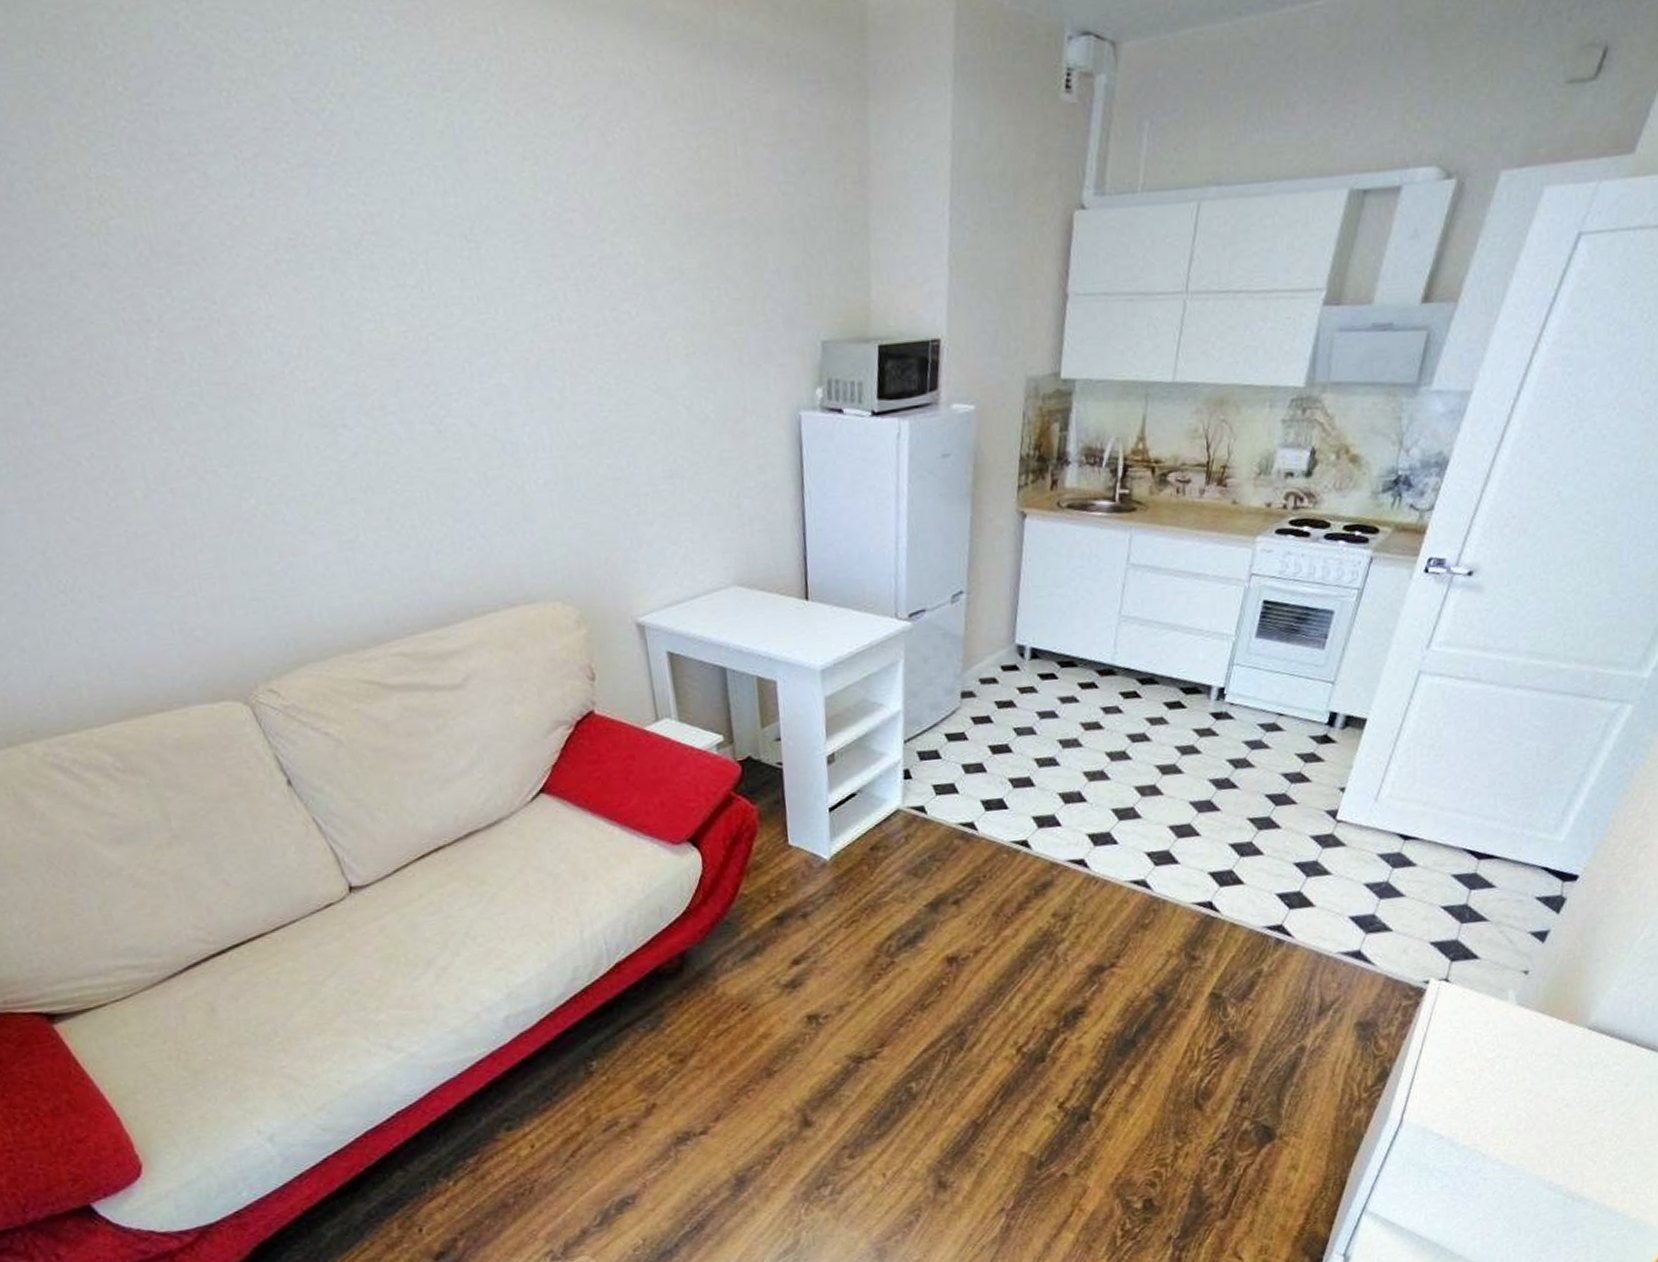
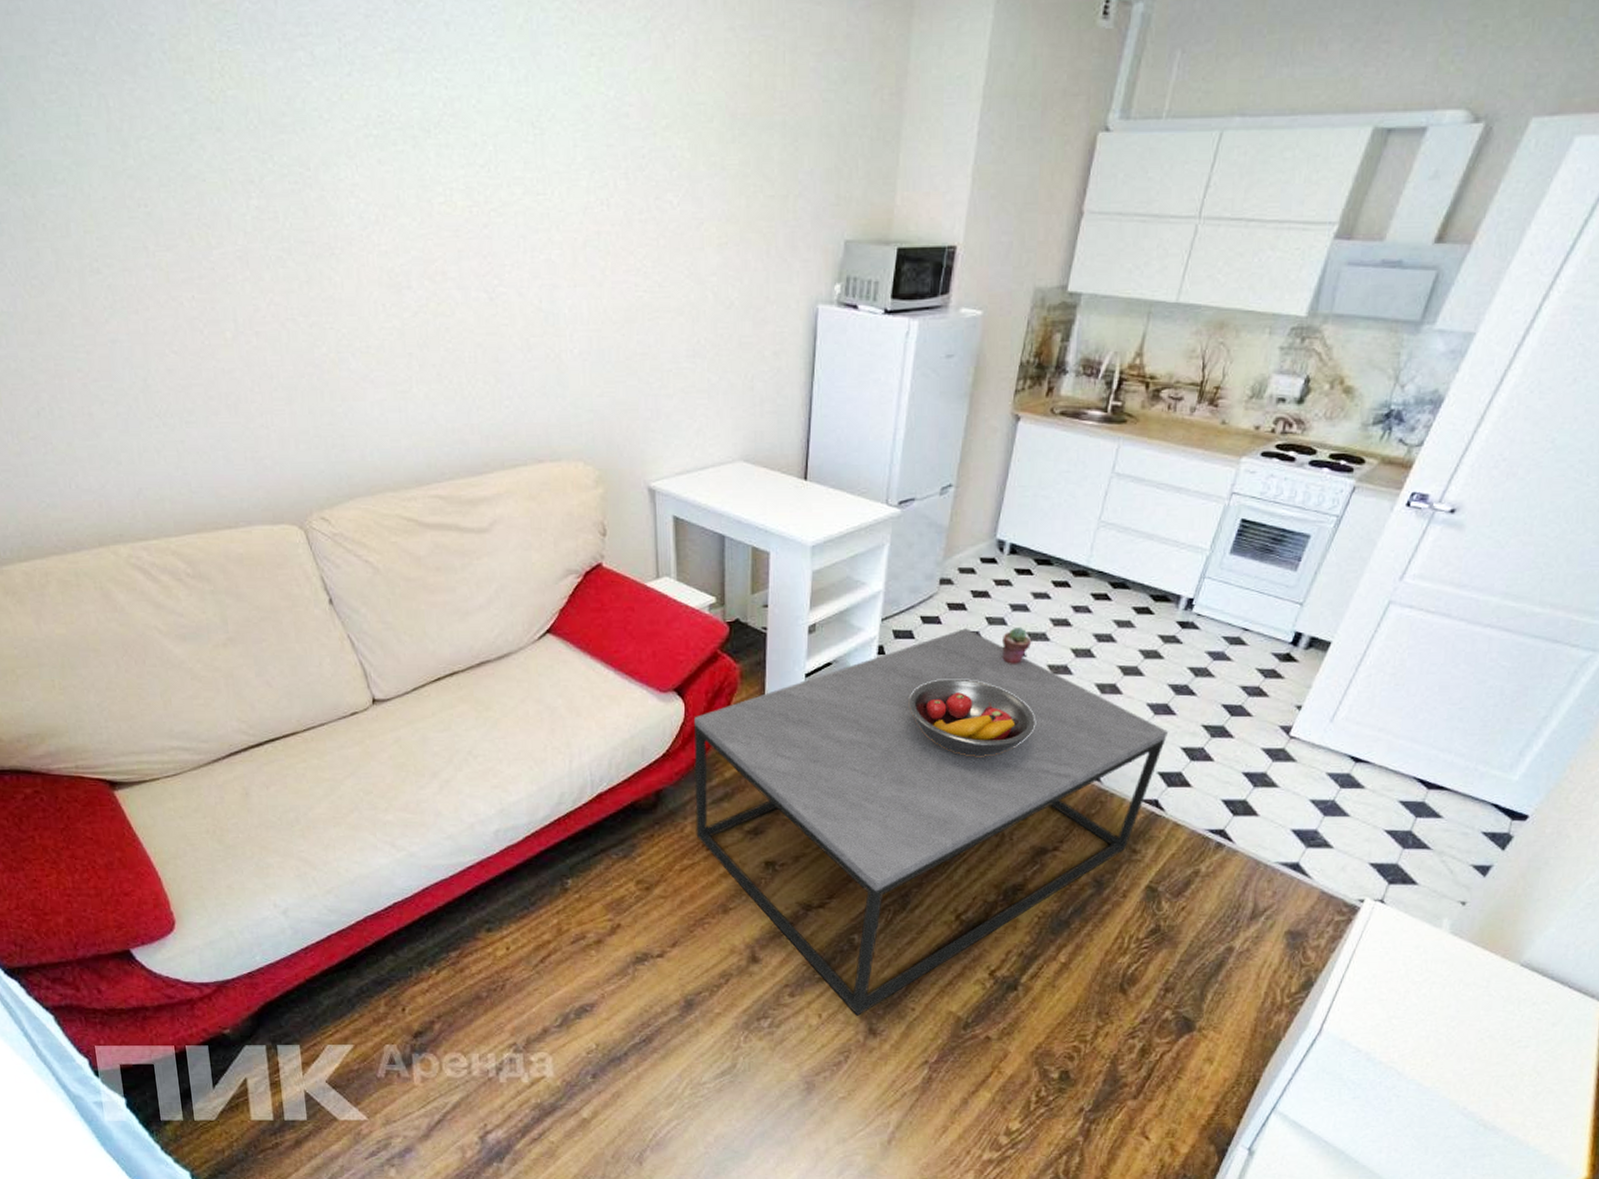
coffee table: none [713,742,1215,1170] -> present [694,628,1169,1016]
fruit bowl: none [942,796,1077,877] -> present [908,679,1035,756]
potted succulent: none [1032,734,1065,776] -> present [1001,626,1032,664]

